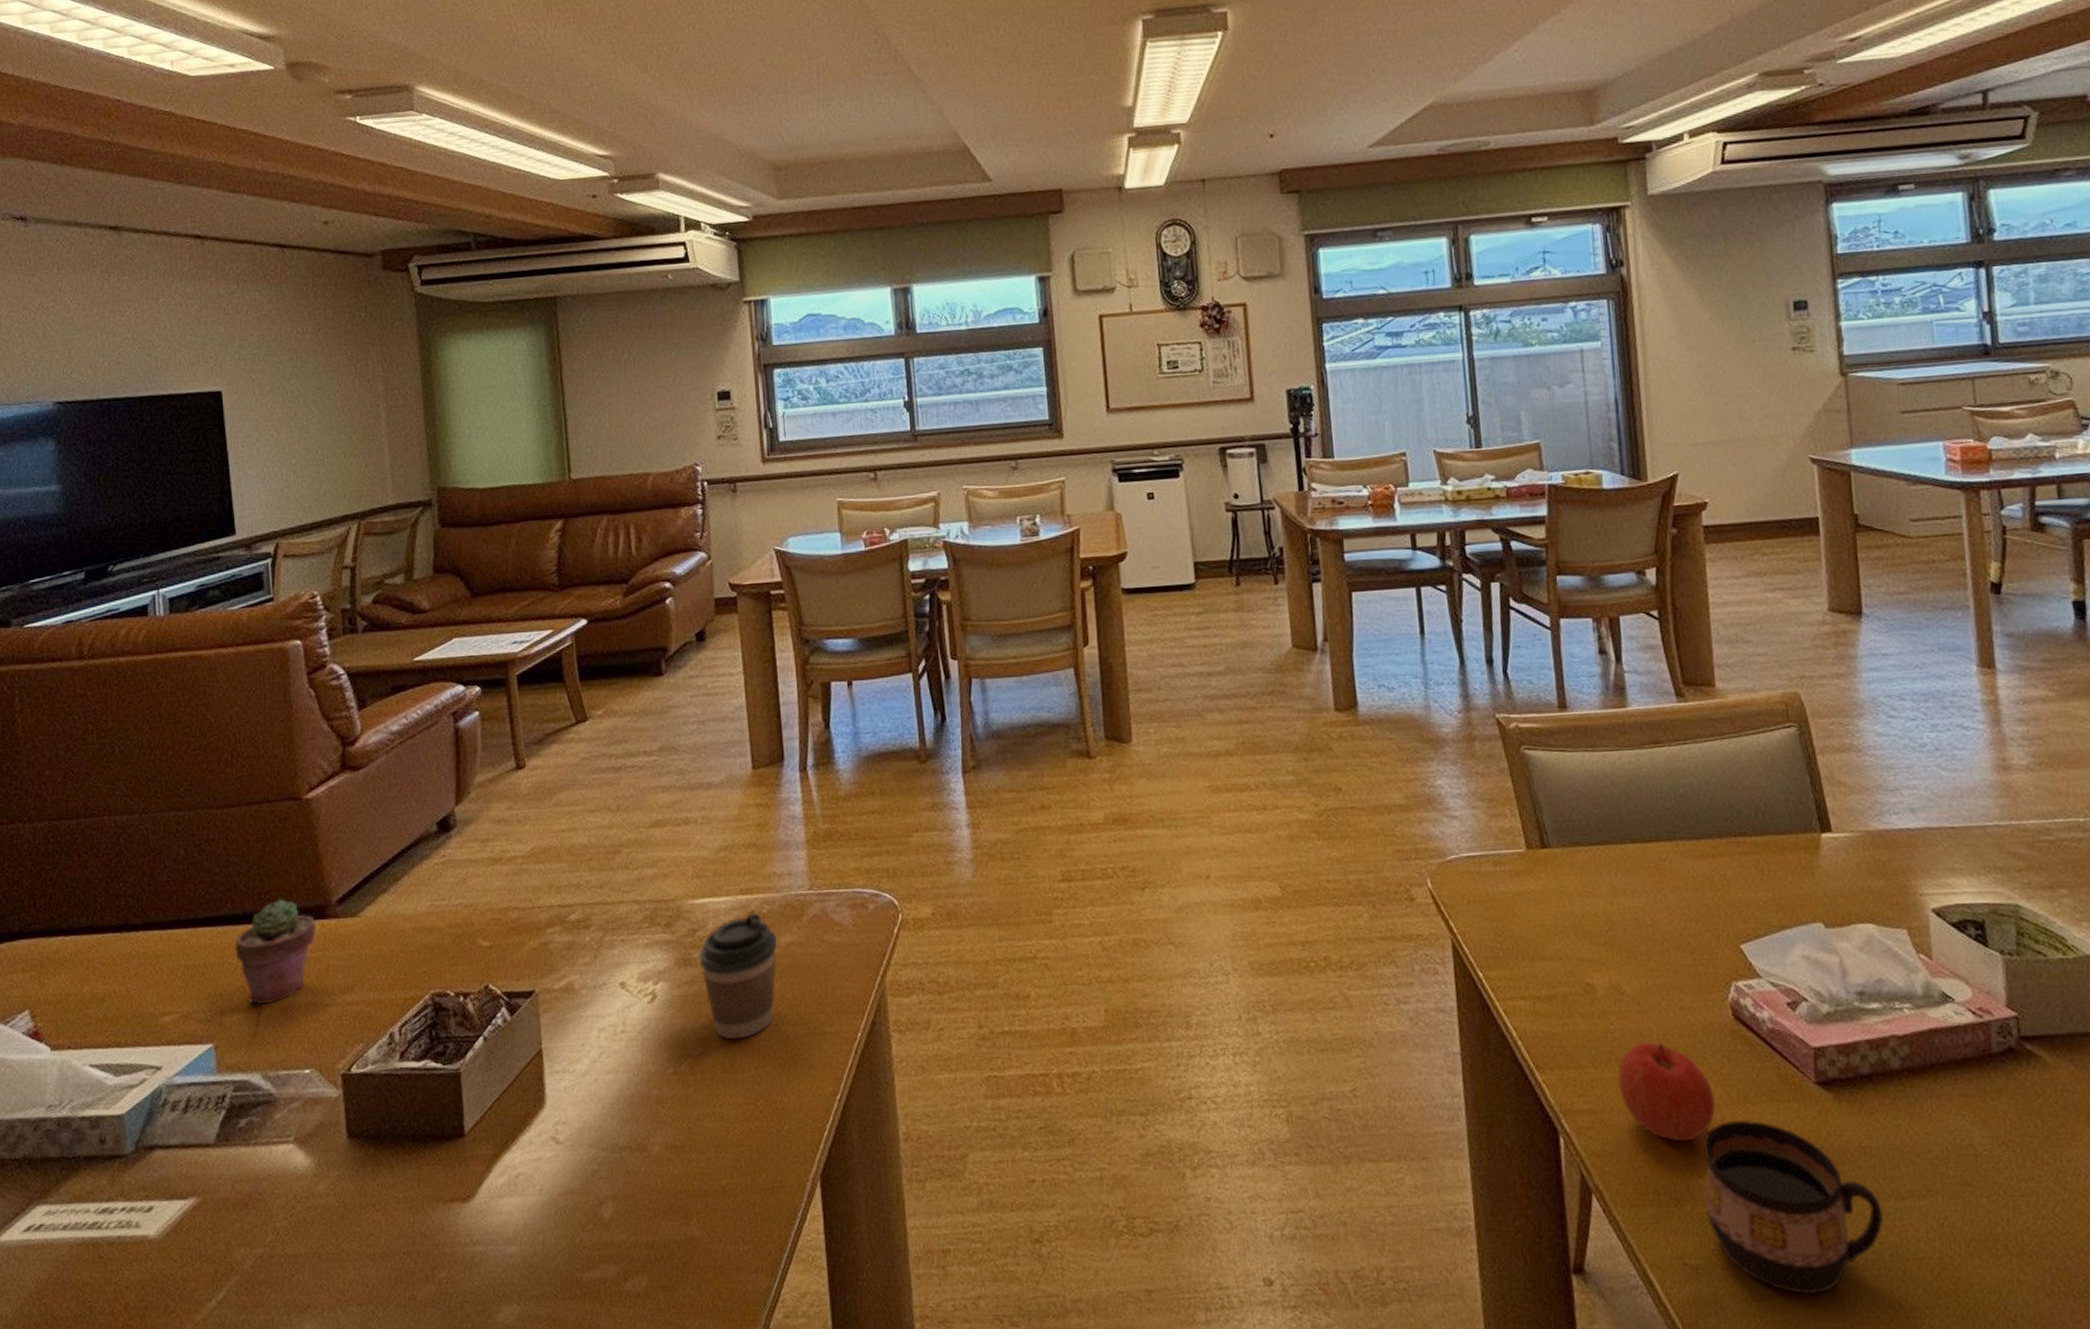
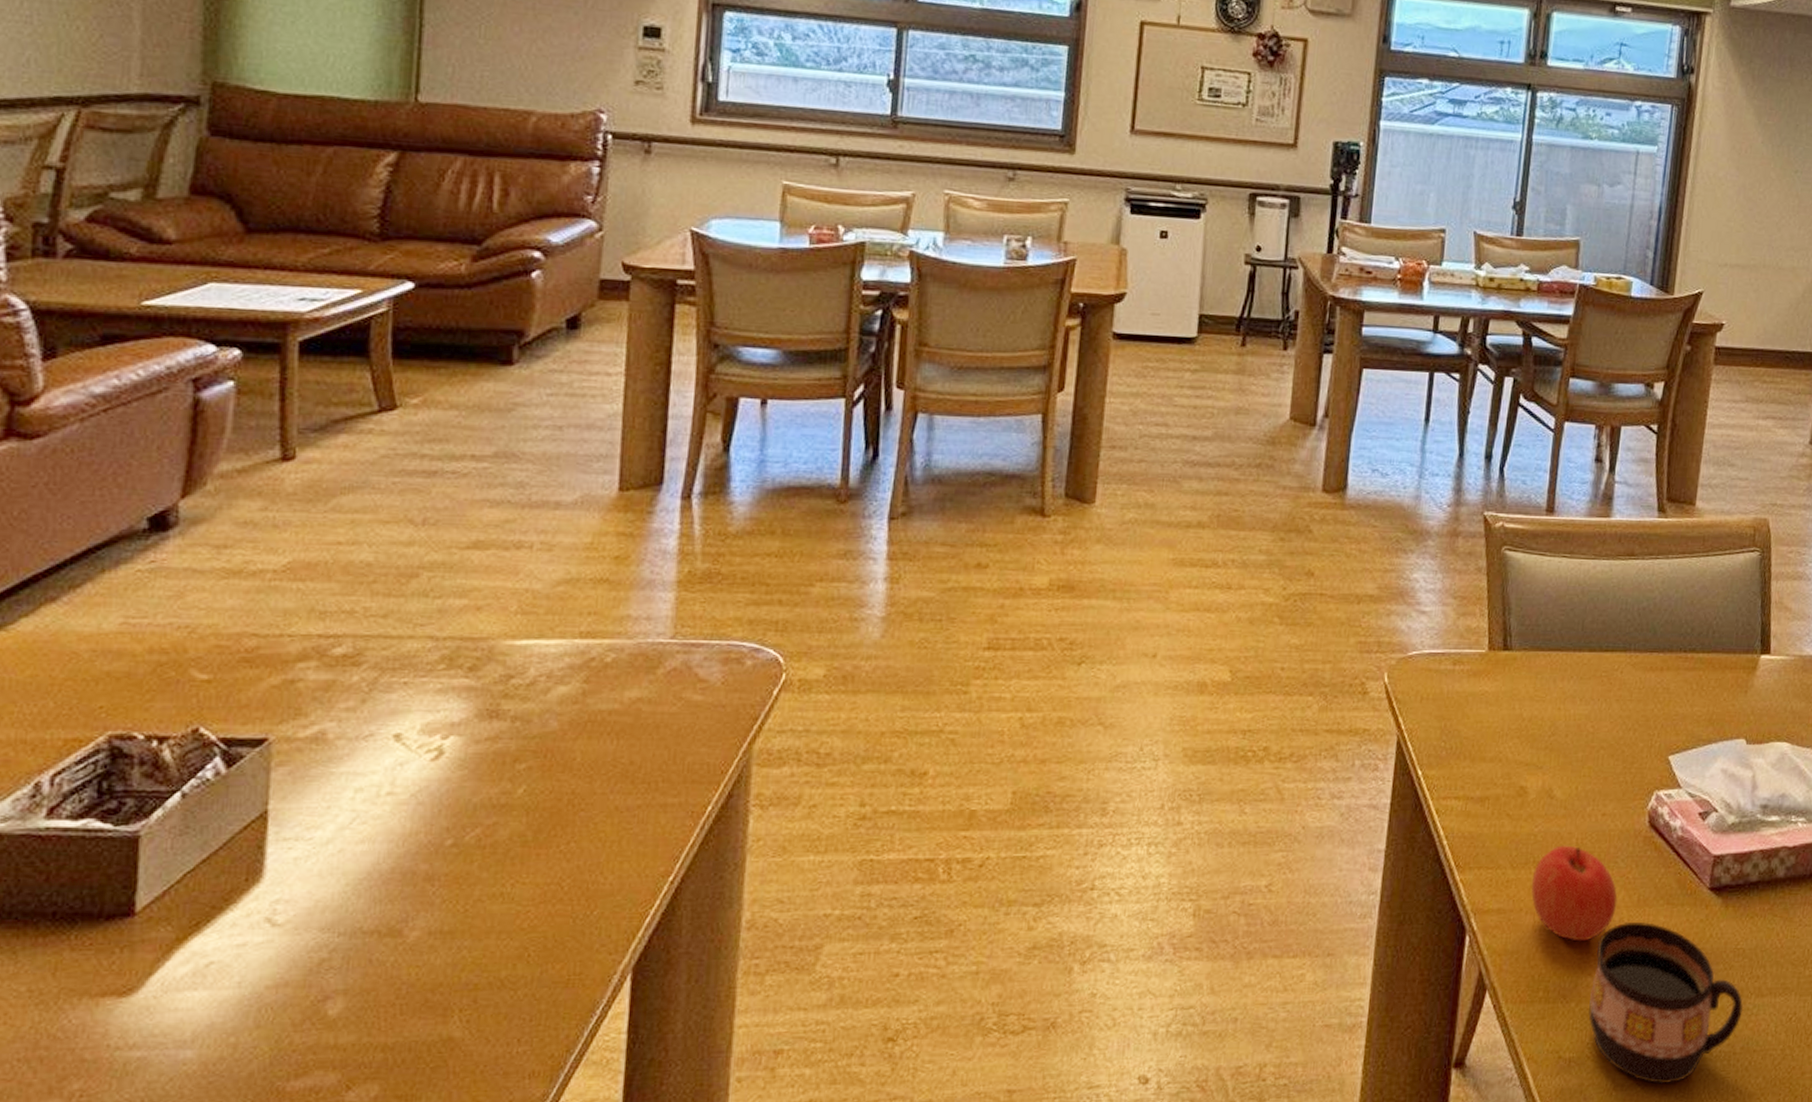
coffee cup: present [699,913,777,1040] -> none [510,661,619,808]

